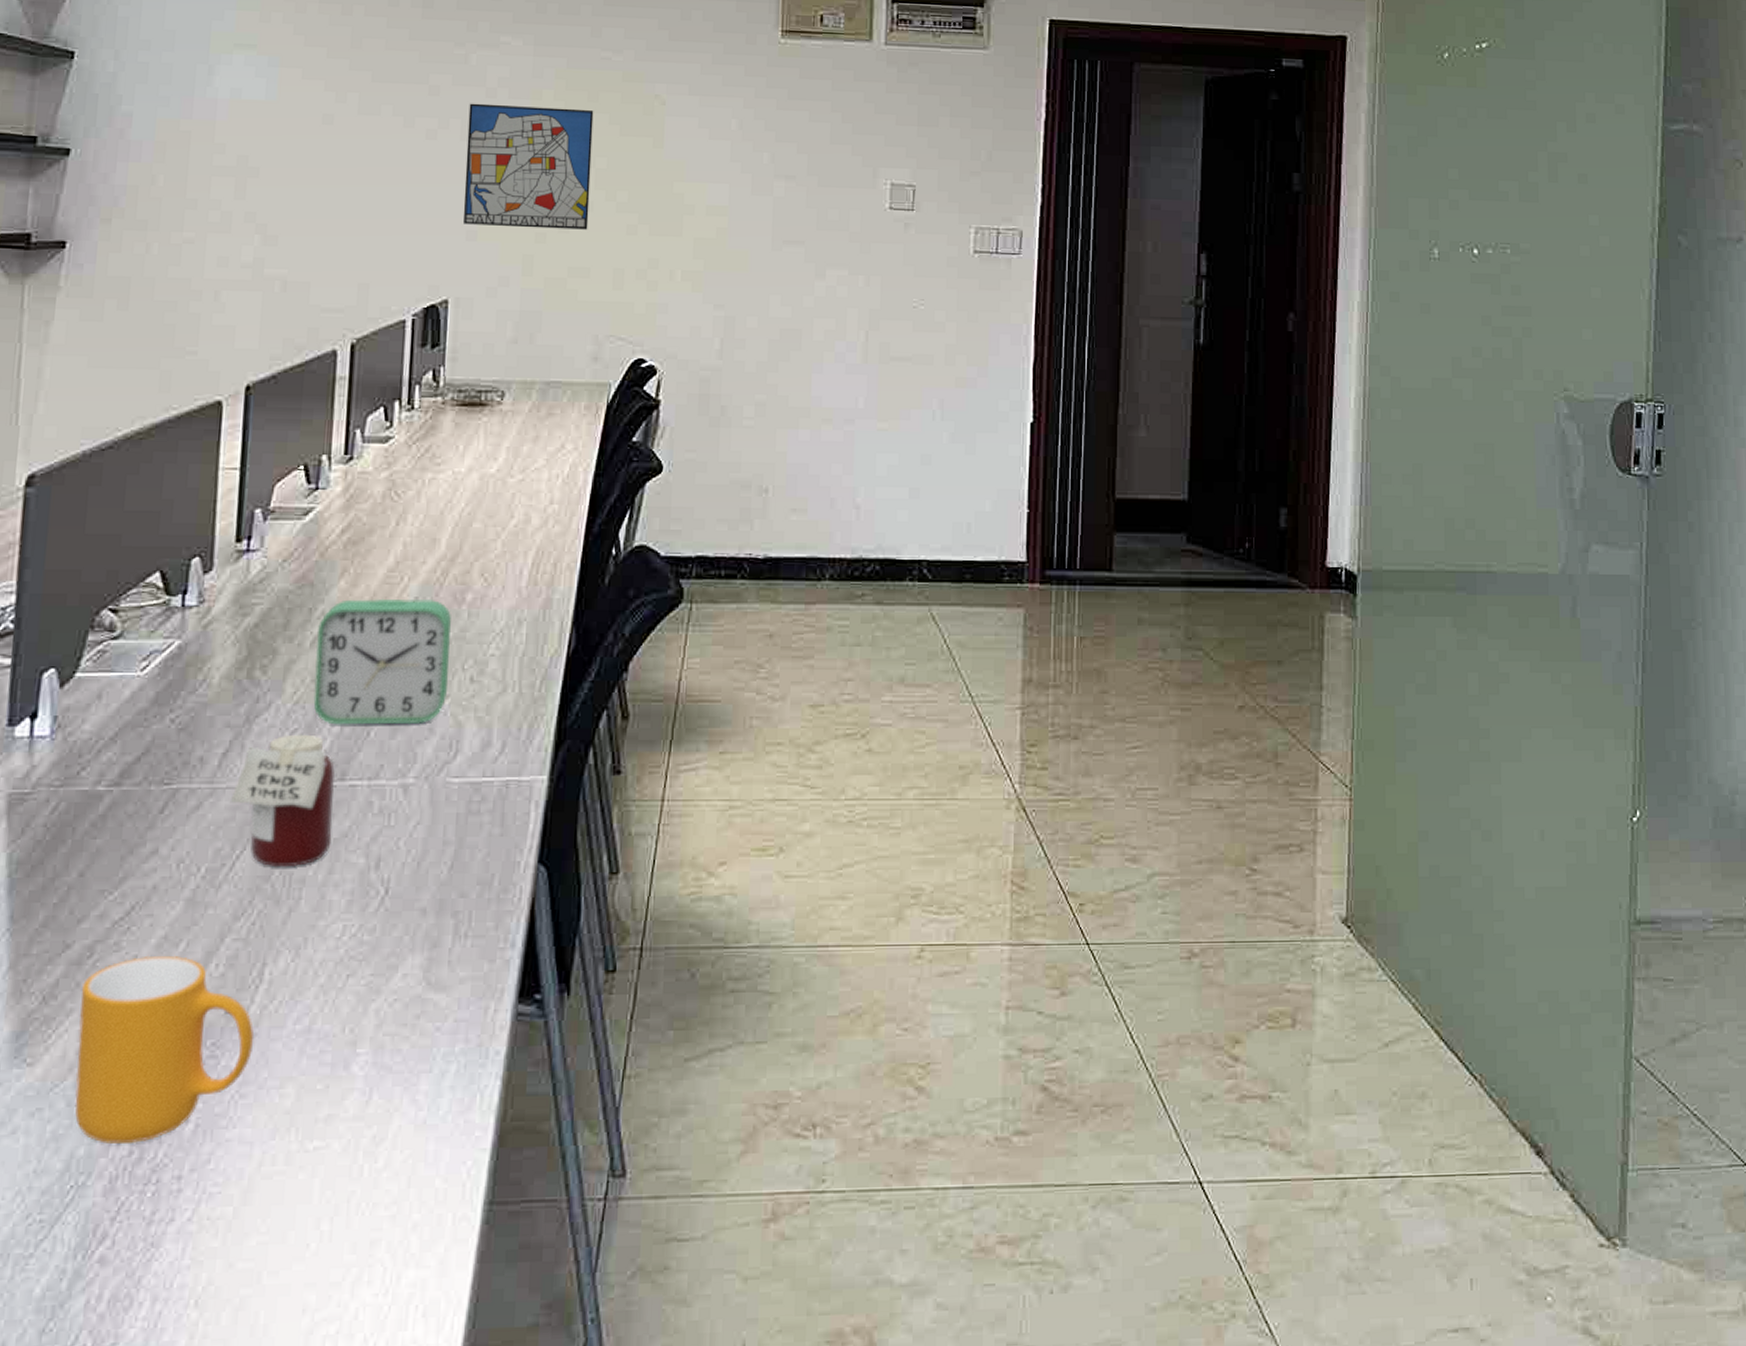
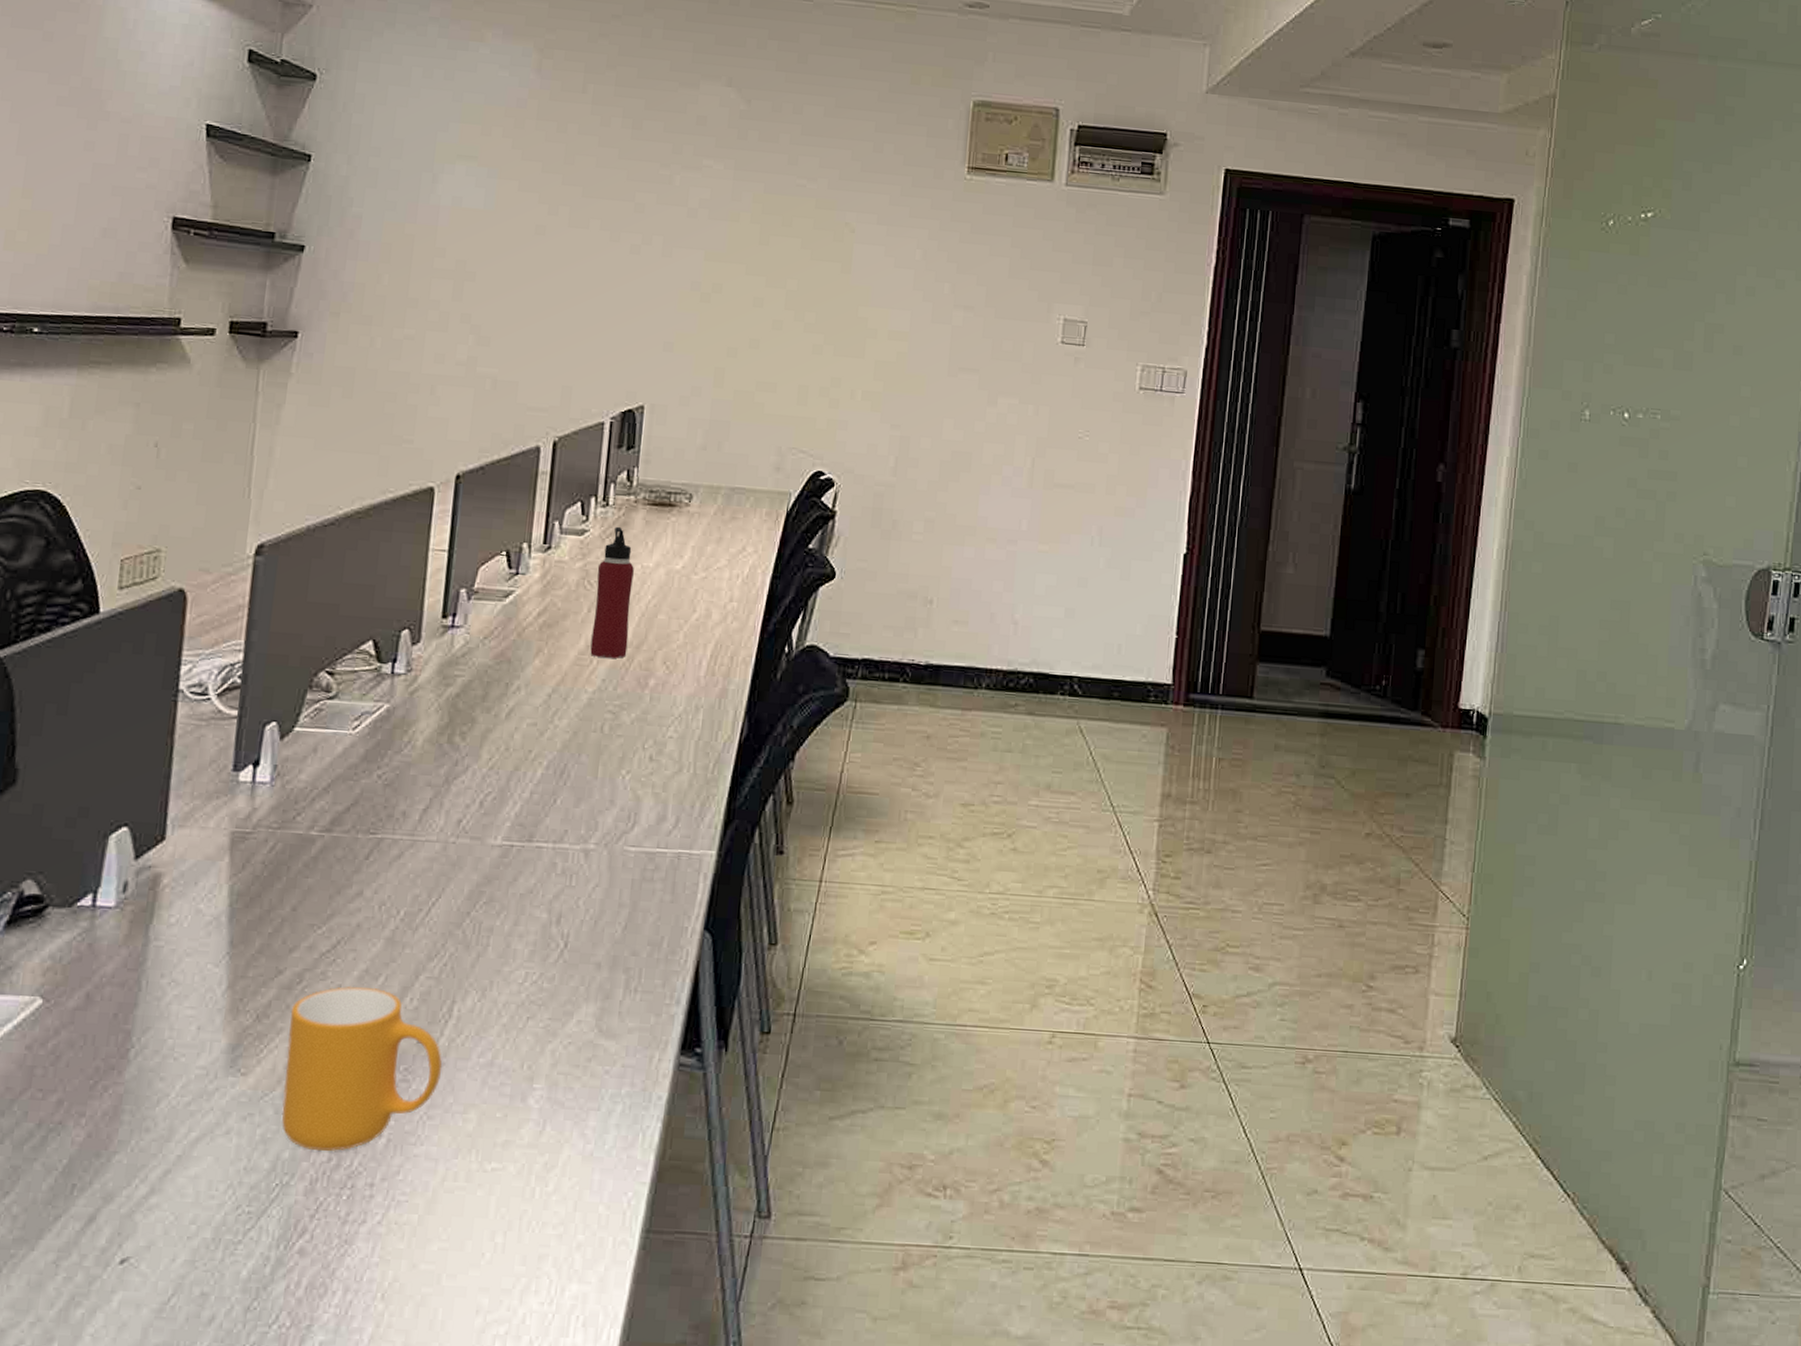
jar: present [229,734,336,868] -> none [428,796,525,917]
alarm clock: present [313,598,451,725] -> none [506,677,635,796]
water bottle: none [400,432,445,575] -> present [590,527,634,659]
wall art: present [463,103,594,230] -> none [661,221,787,347]

